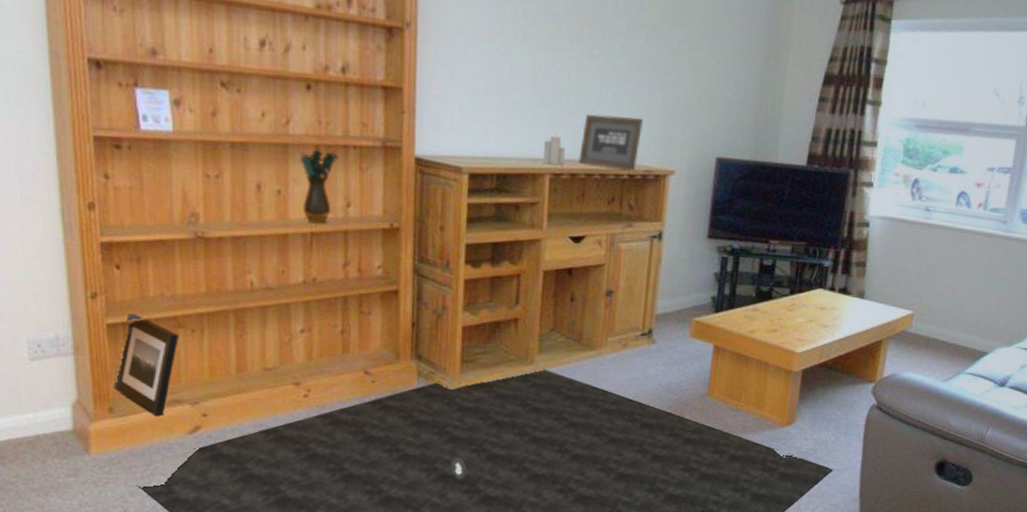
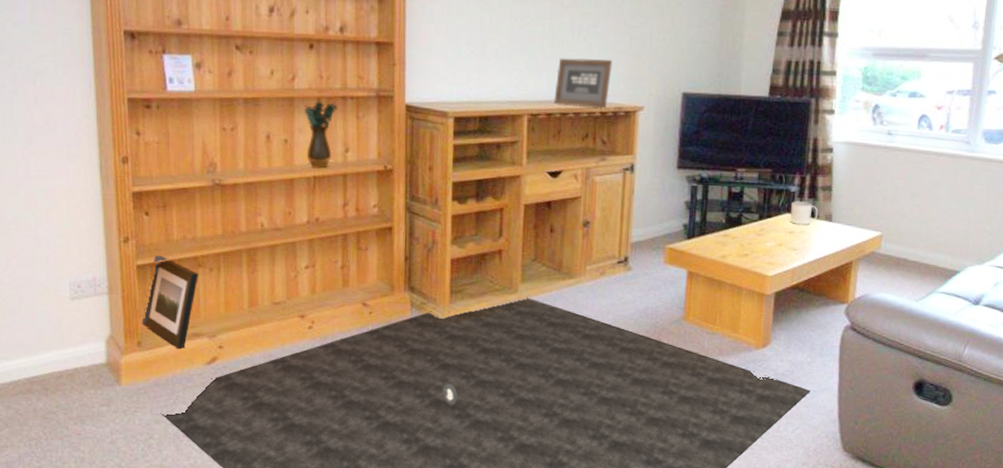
candle: present [543,134,566,166] -> none [521,77,542,107]
mug: none [822,276,851,302] -> present [790,201,818,226]

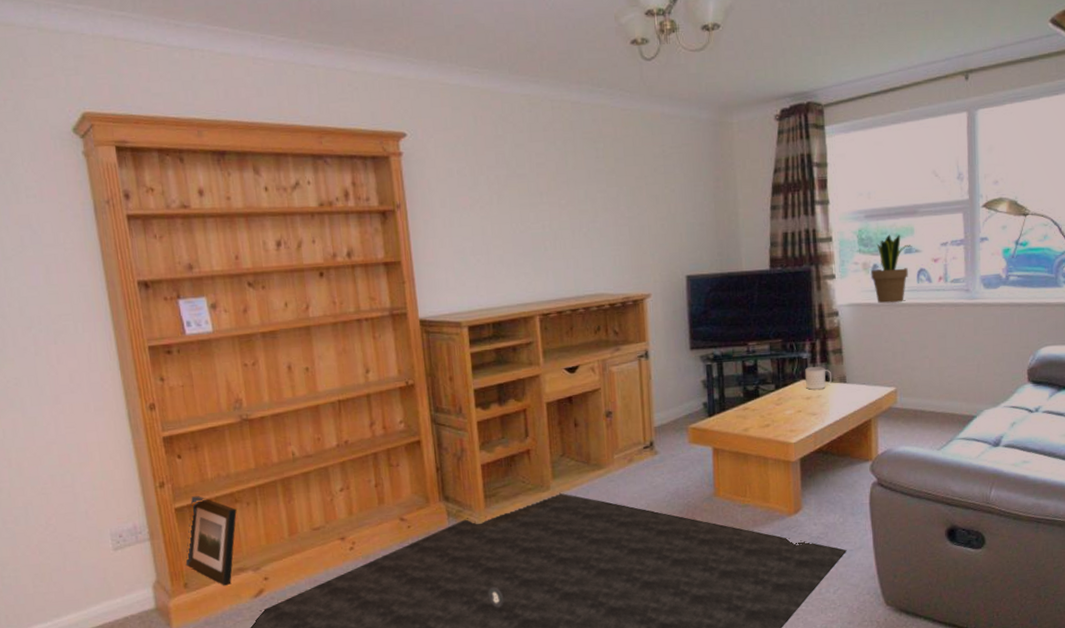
vase: present [305,98,338,169] -> none [321,324,354,393]
picture frame: present [554,58,612,109] -> none [562,252,616,302]
potted plant: none [871,75,918,147] -> present [871,234,913,304]

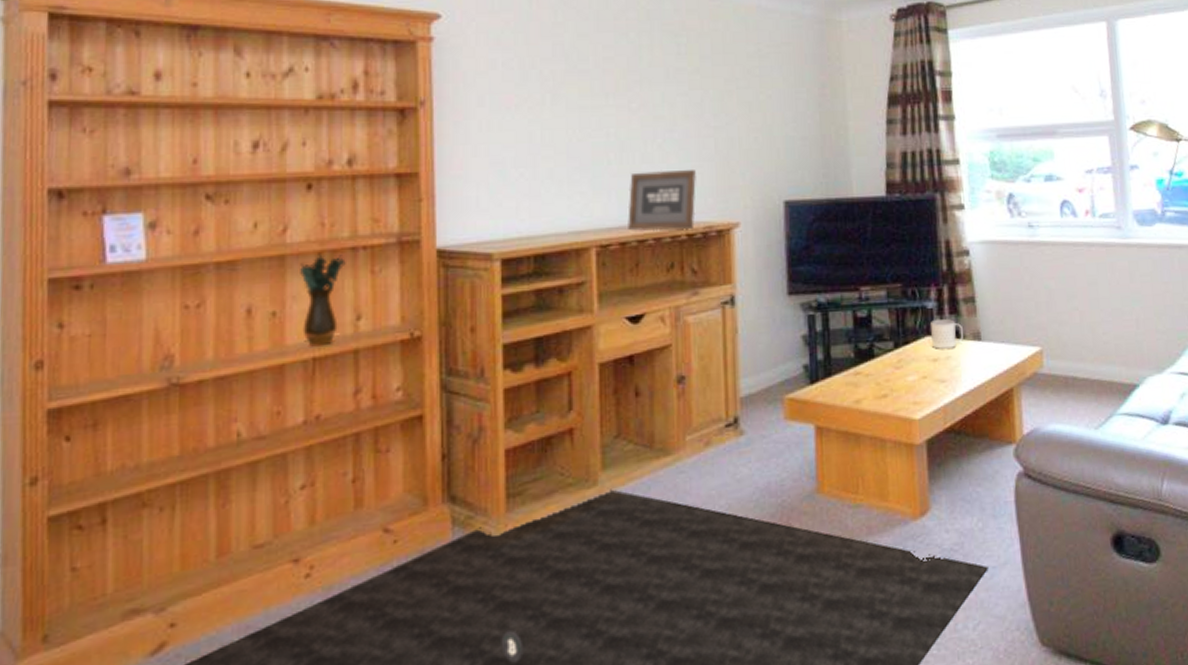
picture frame: present [185,496,237,585] -> none [50,497,142,637]
vase: none [321,324,354,393] -> present [300,252,346,347]
picture frame: none [562,252,616,302] -> present [628,168,696,231]
potted plant: present [871,234,913,304] -> none [1006,158,1053,242]

